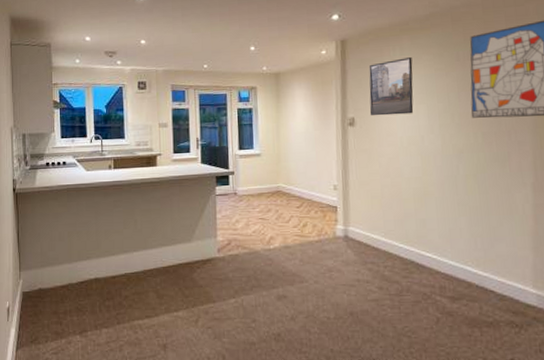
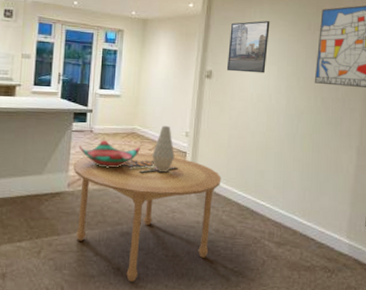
dining table: none [221,211,379,348] -> present [73,153,222,282]
decorative bowl: none [224,201,288,230] -> present [78,139,140,168]
vase: none [300,180,325,229] -> present [152,125,175,172]

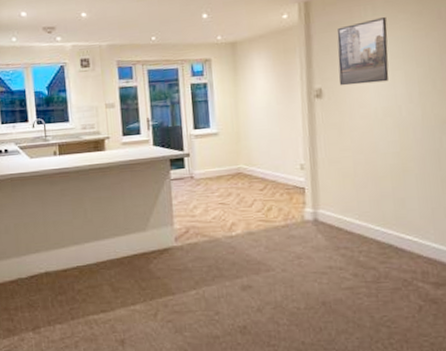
dining table: present [73,153,222,282] -> none [178,194,352,341]
decorative bowl: present [78,139,140,168] -> none [180,184,250,216]
vase: present [152,125,175,172] -> none [264,160,292,213]

